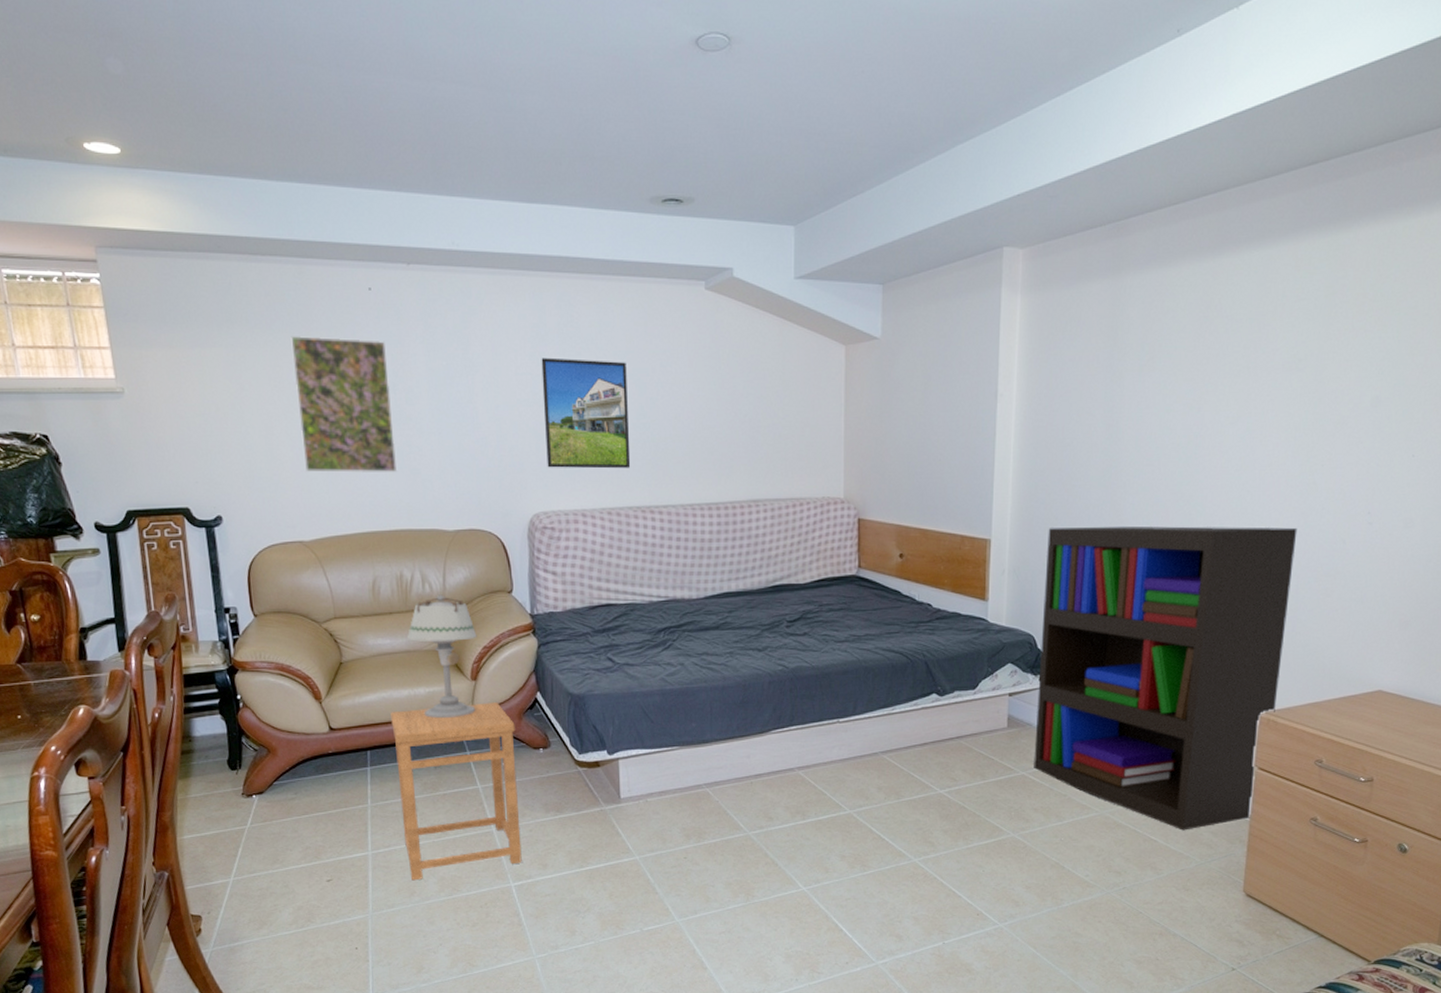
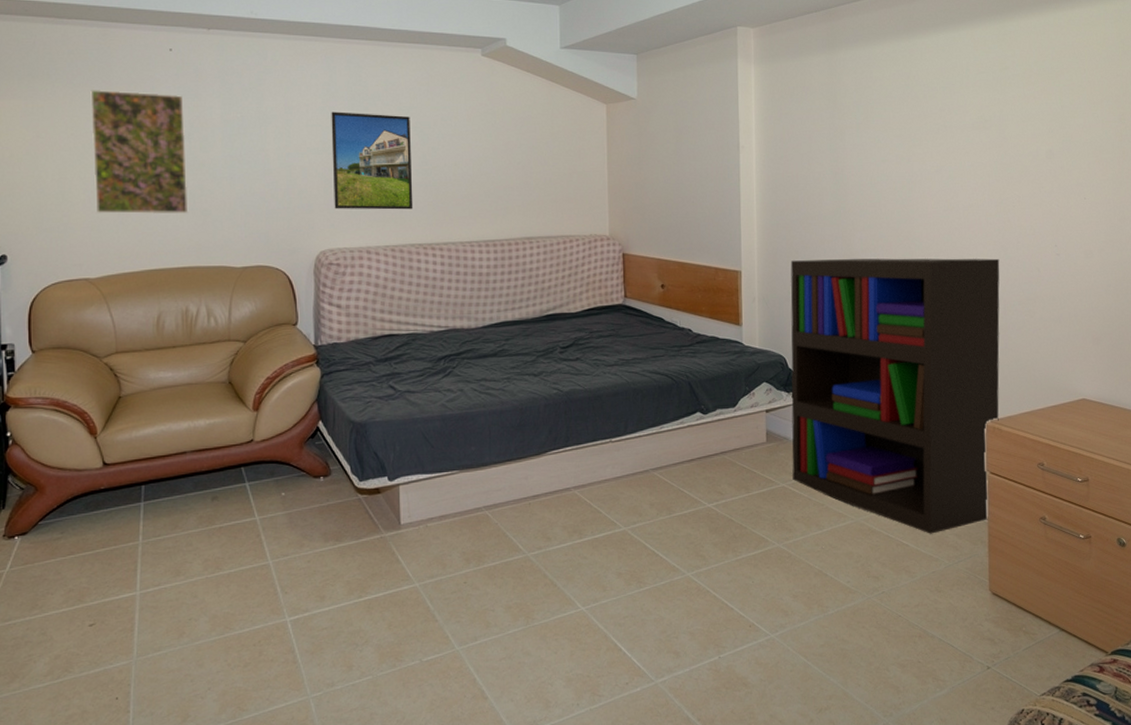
side table: present [391,702,522,881] -> none [168,432,299,621]
table lamp: present [407,594,477,719] -> none [189,328,261,450]

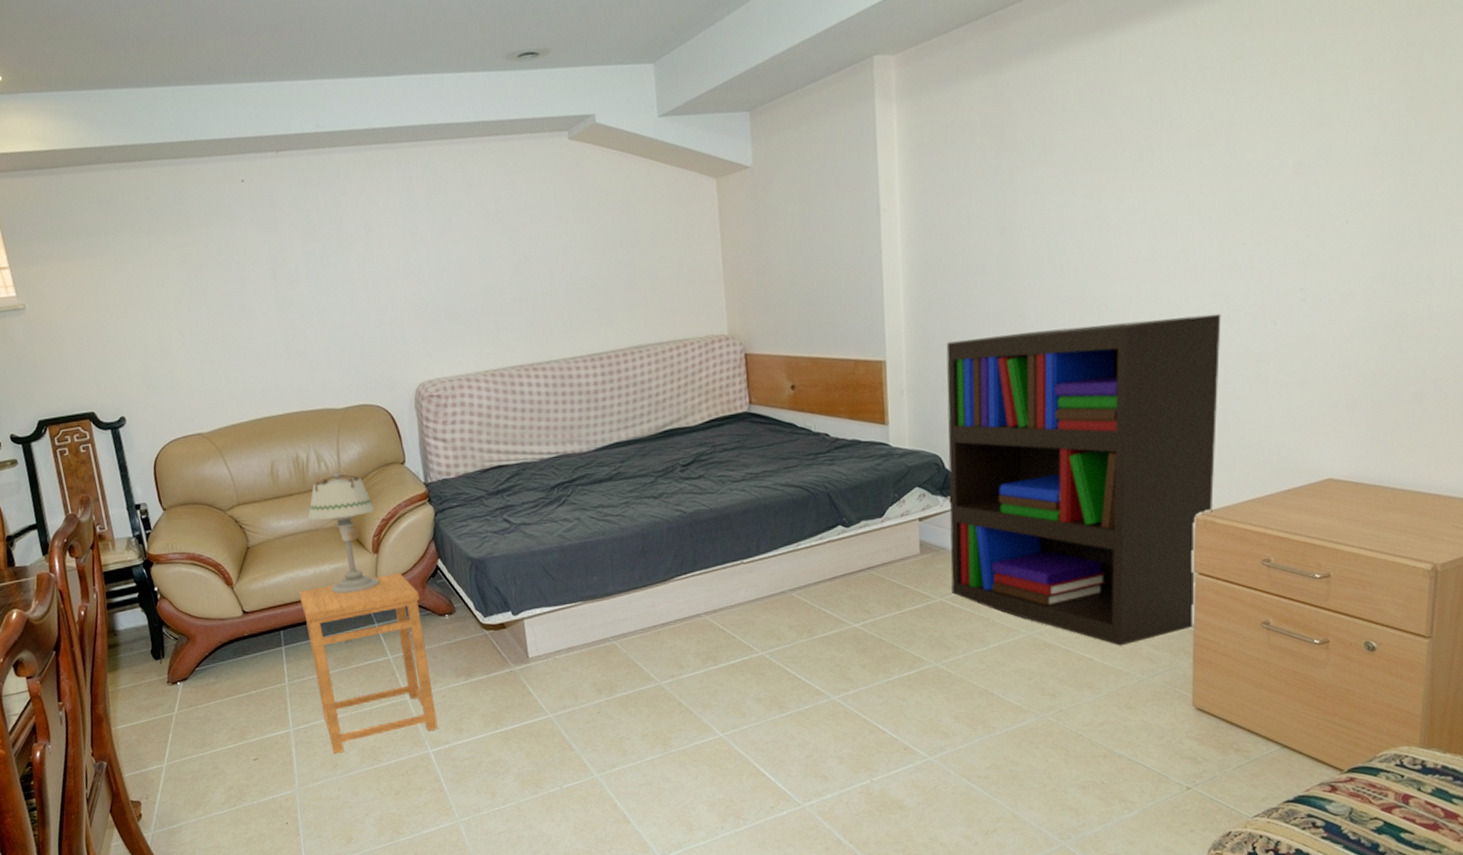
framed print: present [90,89,187,215] -> none [173,230,284,366]
side table: none [168,432,299,621] -> present [299,573,438,754]
table lamp: none [189,328,261,450] -> present [308,472,380,594]
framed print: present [331,111,413,210] -> none [412,222,510,337]

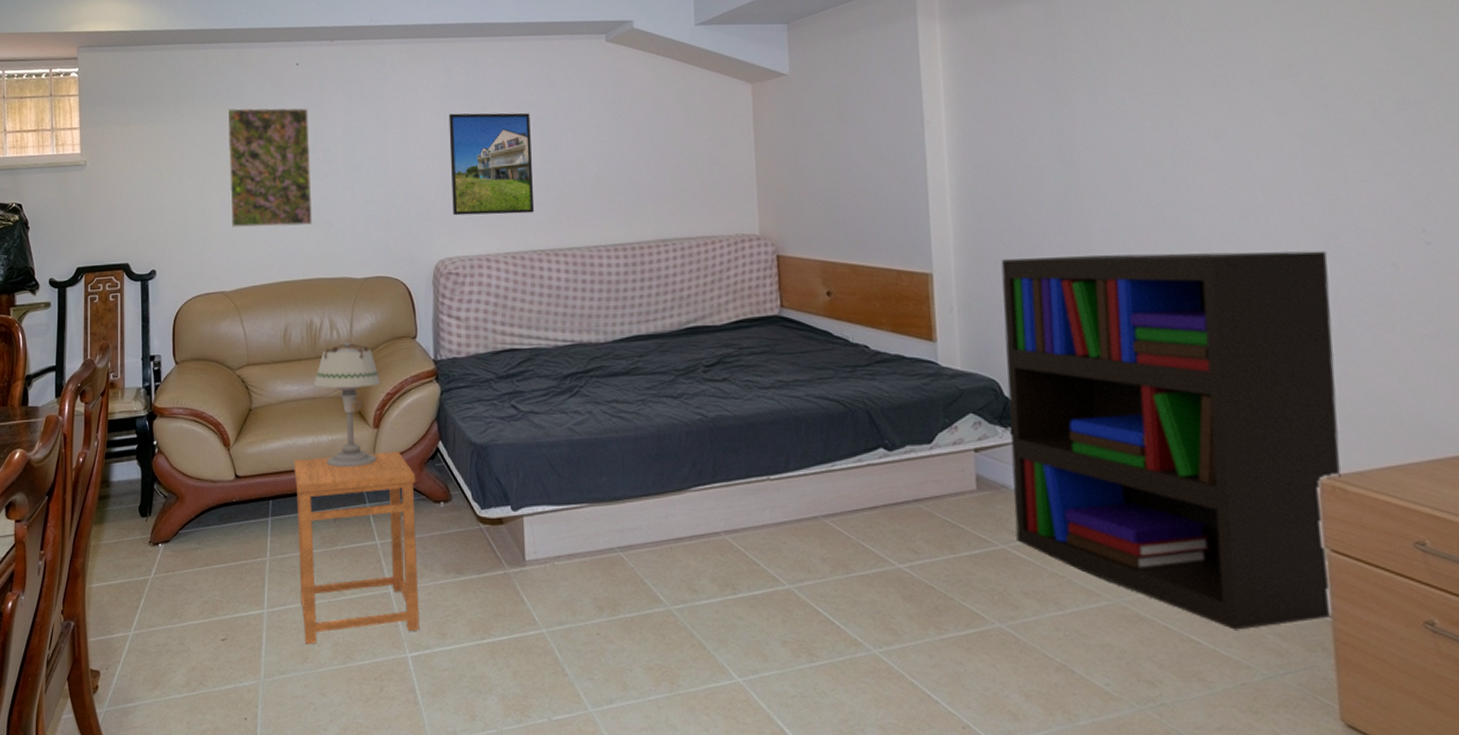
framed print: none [173,230,284,366] -> present [227,107,312,228]
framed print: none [412,222,510,337] -> present [449,112,535,216]

